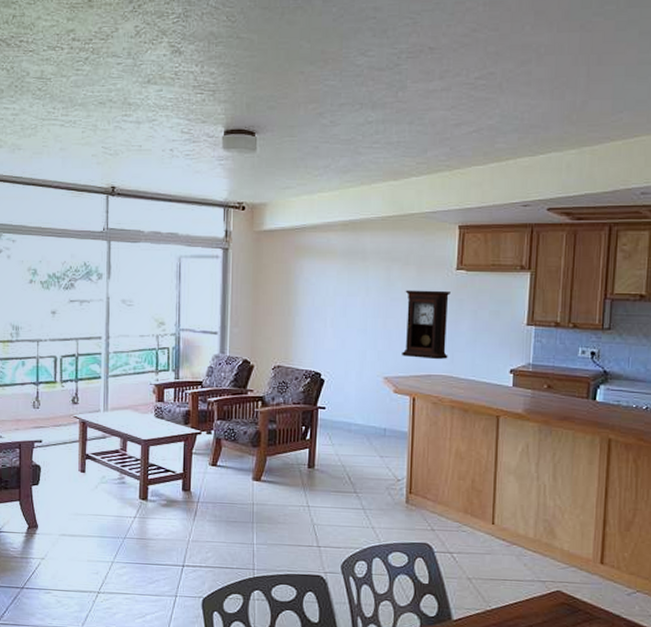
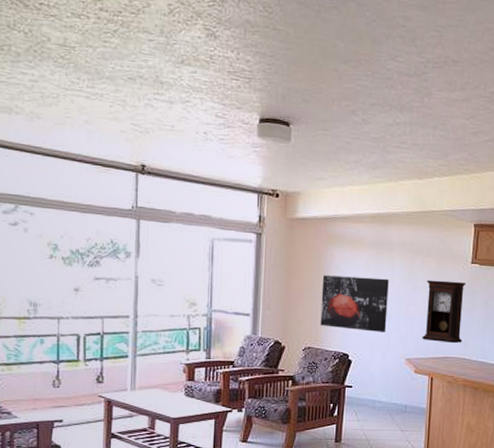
wall art: none [290,289,363,349] -> present [320,275,389,332]

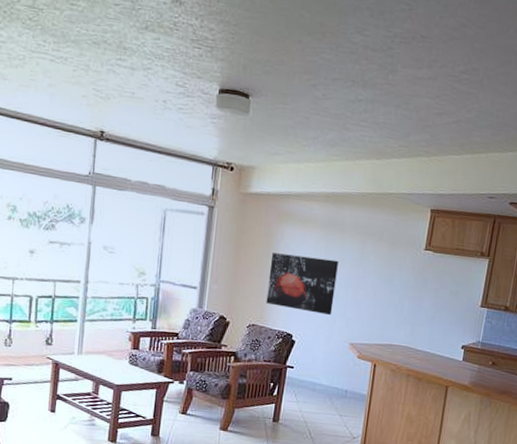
pendulum clock: present [422,280,466,344] -> none [368,264,417,332]

